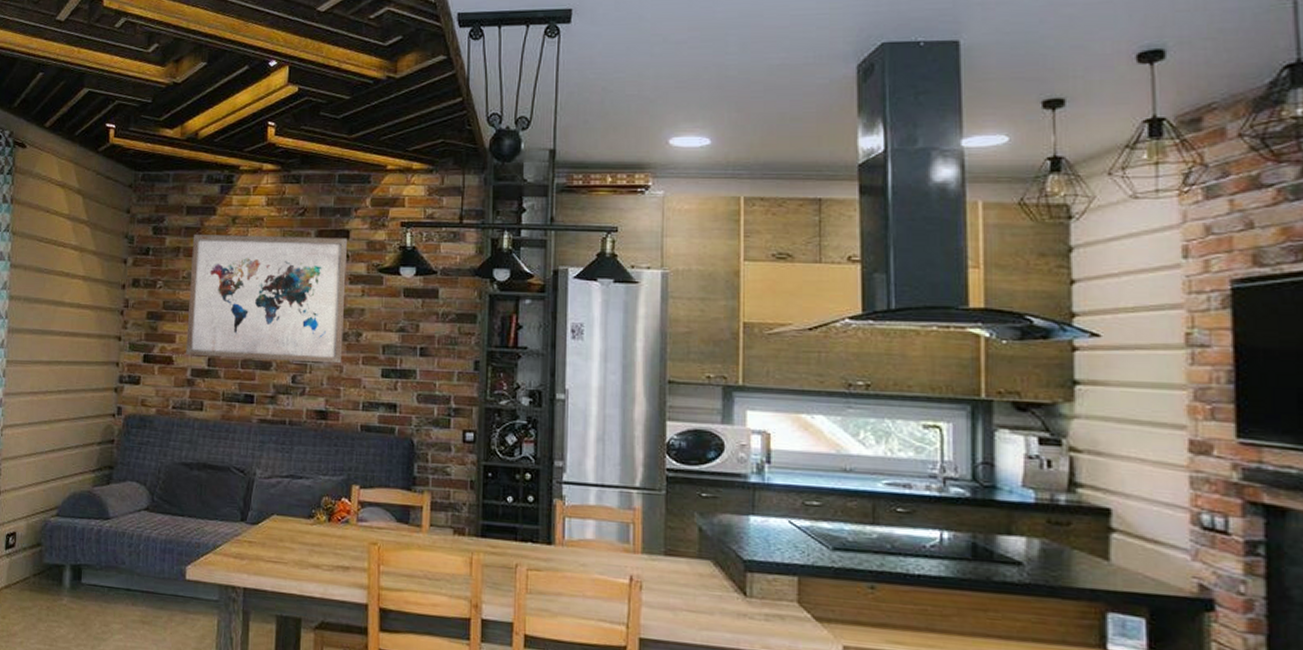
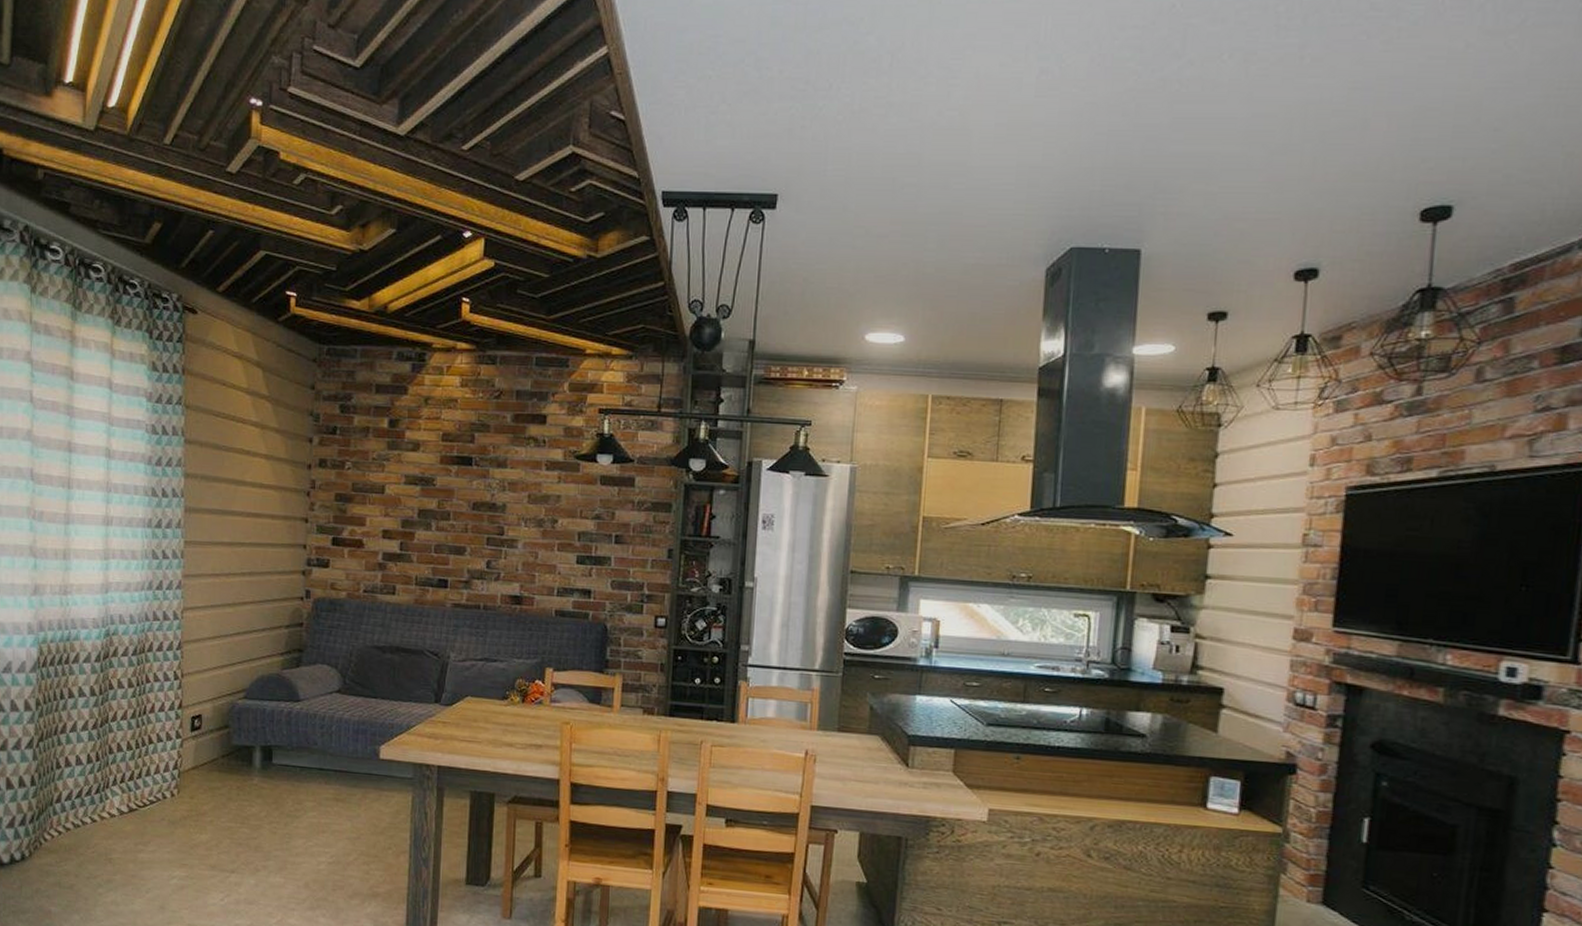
wall art: present [186,235,347,364] -> none [377,415,544,550]

